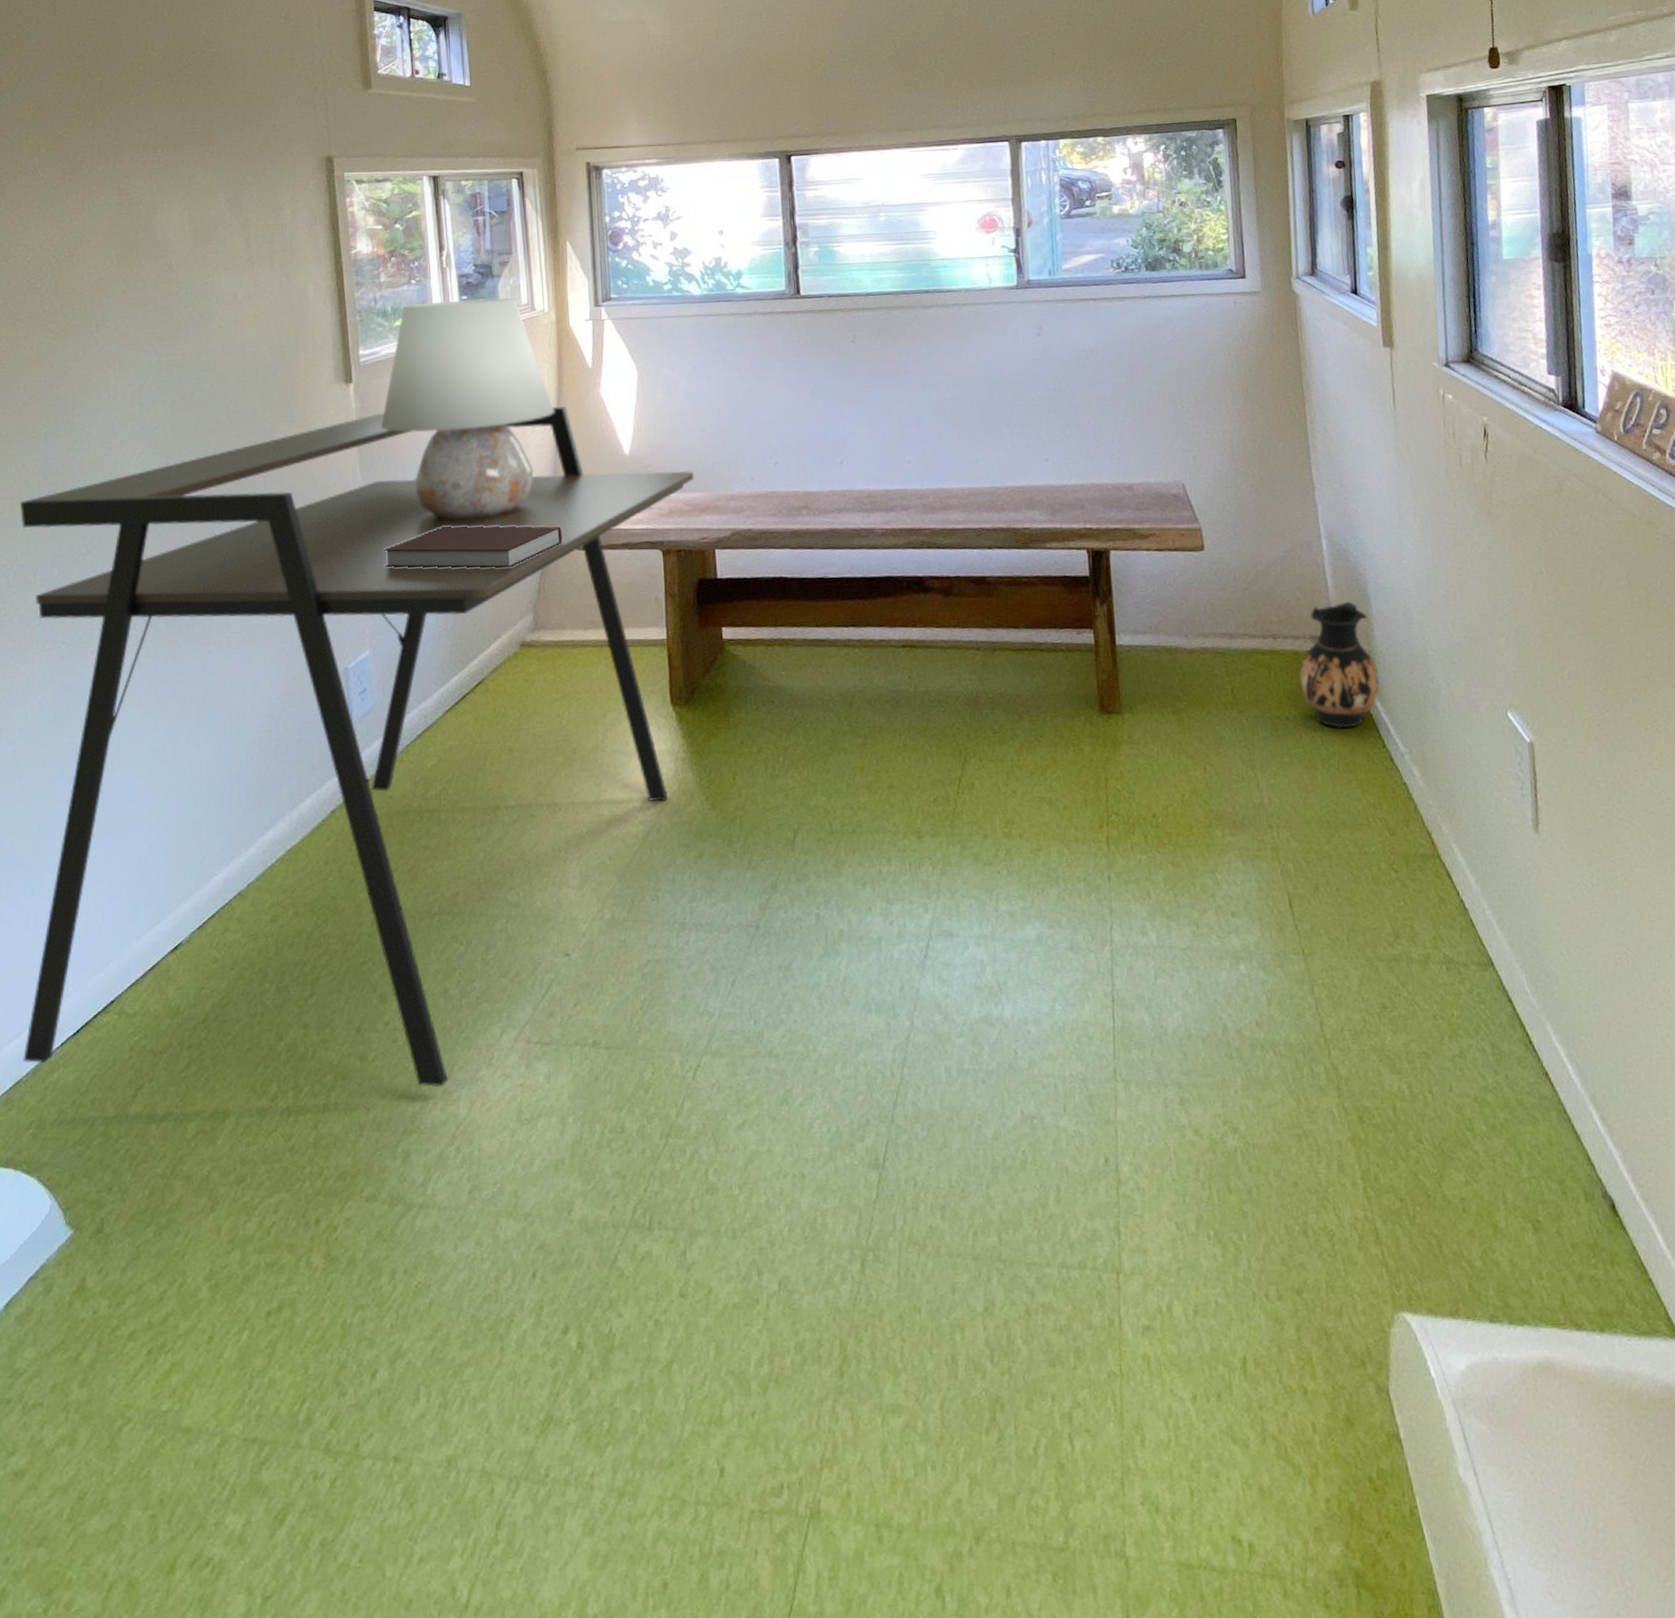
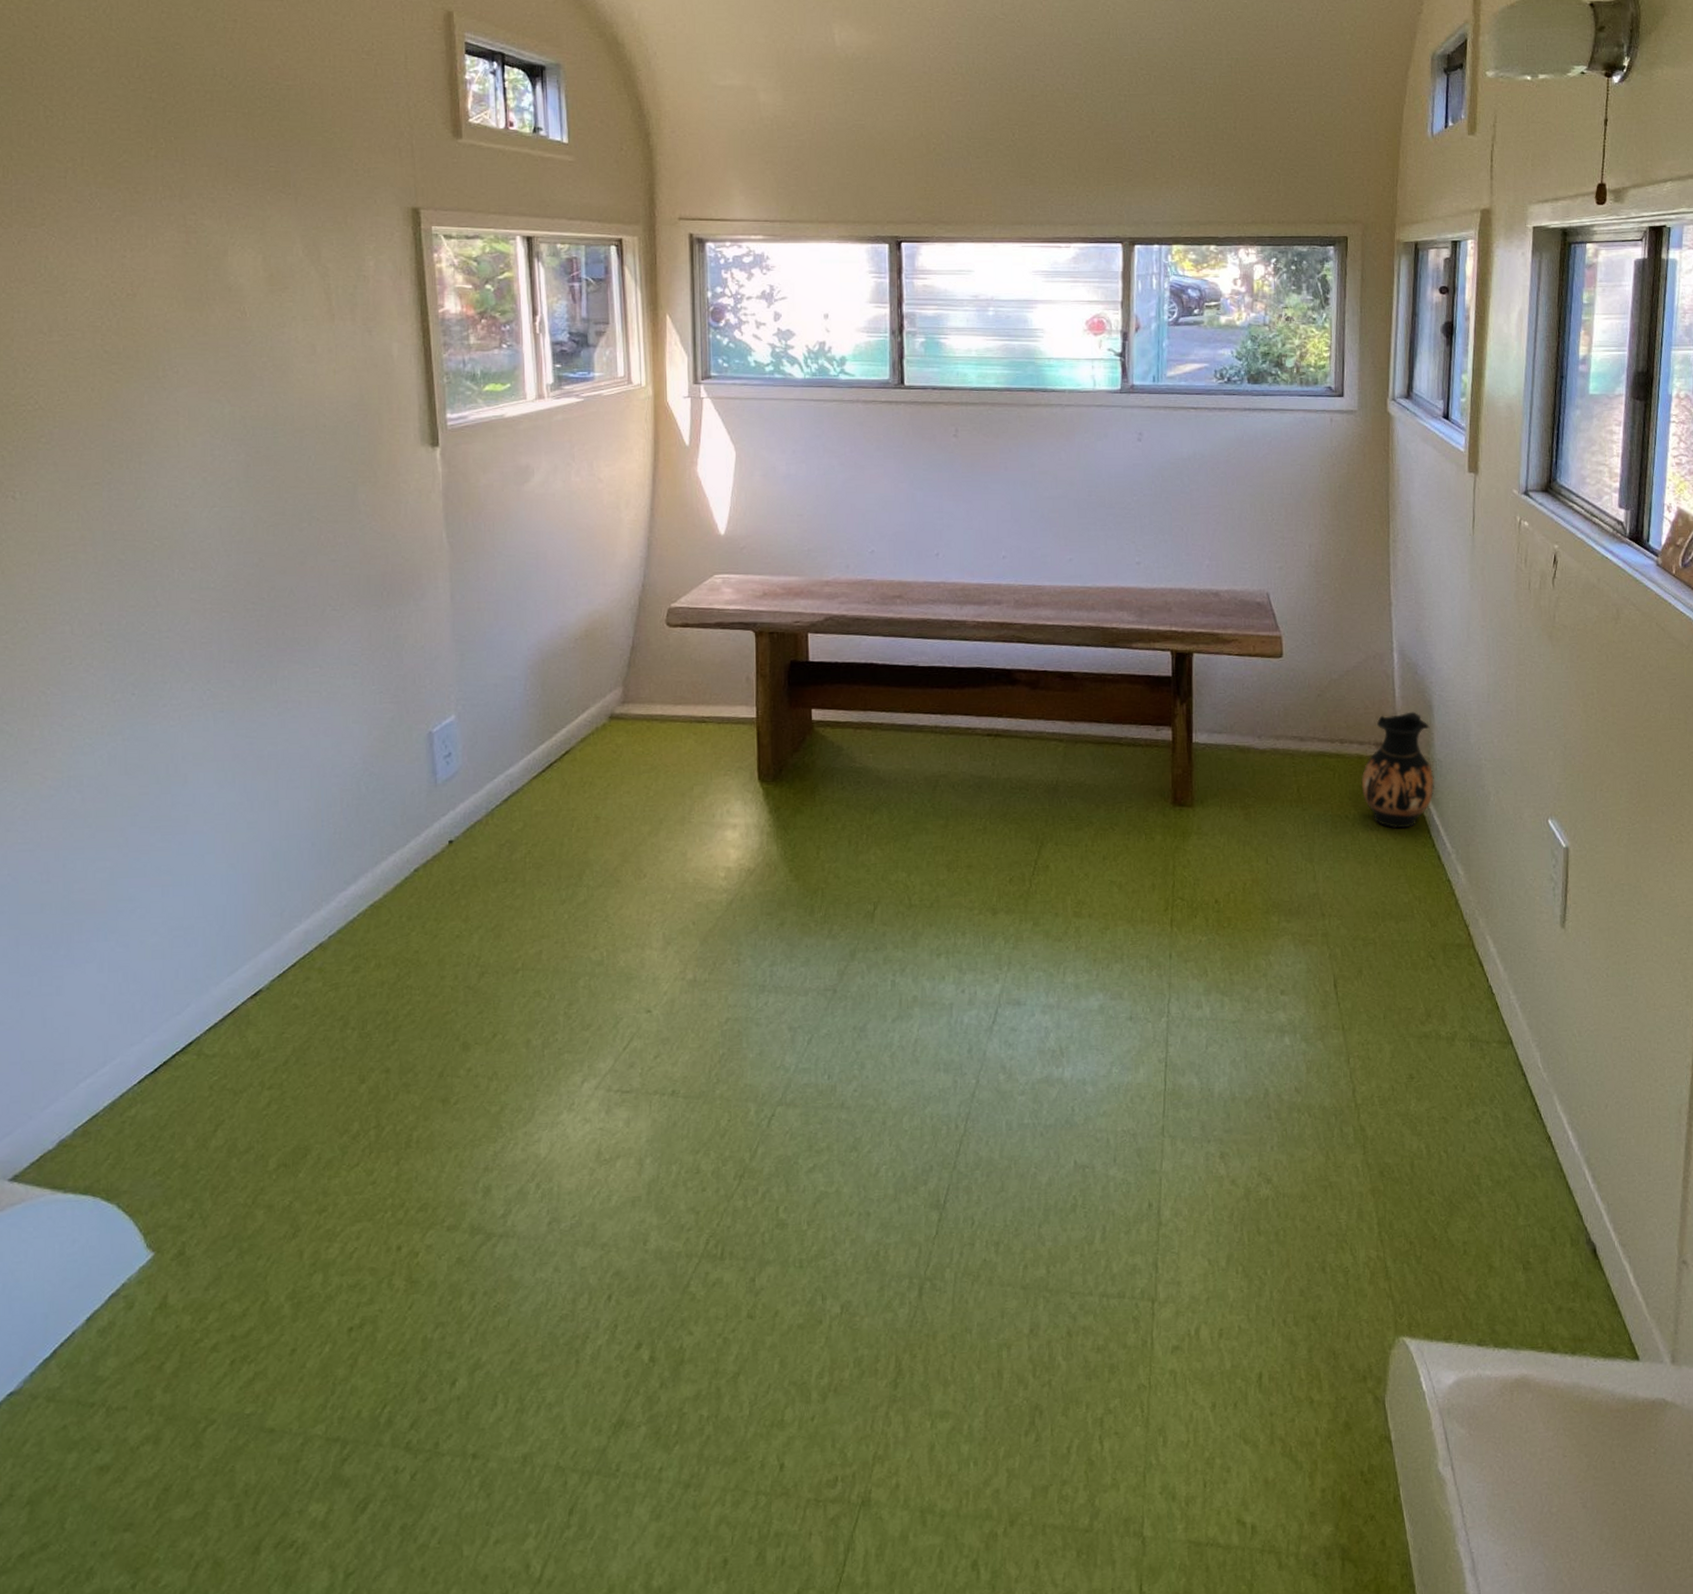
desk: present [20,406,694,1088] -> none [84,480,789,1129]
table lamp: present [381,298,554,521] -> none [469,368,649,592]
notebook: present [383,526,563,568] -> none [470,597,654,642]

